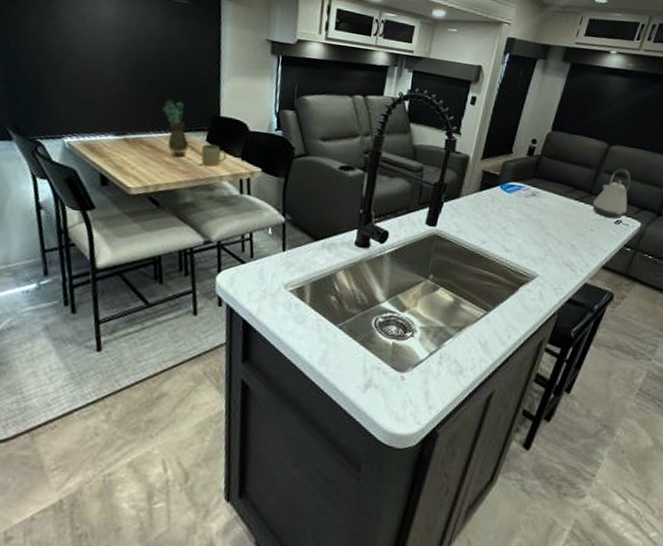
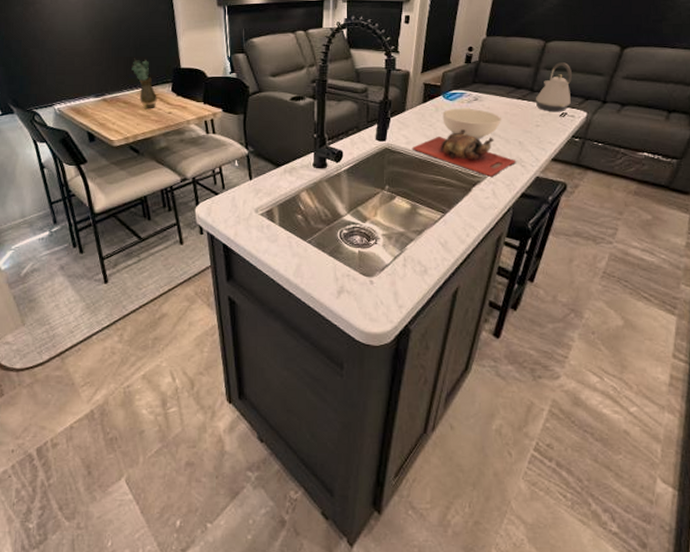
mug: present [201,144,227,167] -> none [169,93,191,113]
cutting board: none [462,224,567,278] -> present [412,129,517,177]
bowl: none [497,201,557,237] -> present [442,108,501,139]

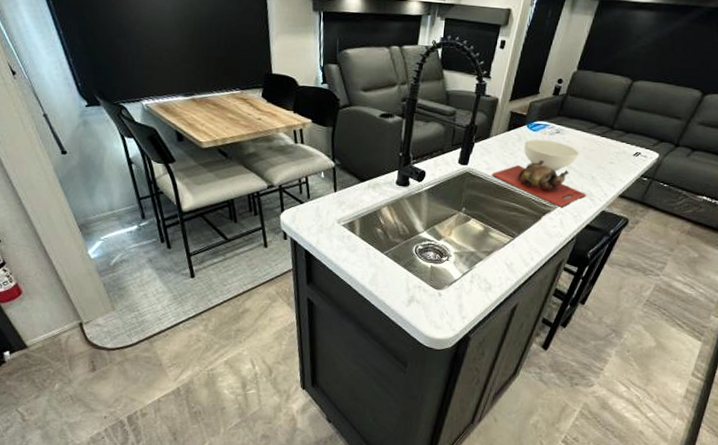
vase: present [131,58,157,109] -> none [222,58,247,114]
kettle: present [535,62,572,111] -> none [613,103,652,151]

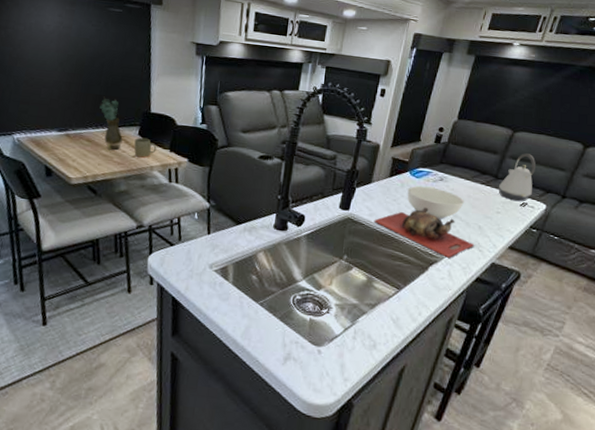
vase: none [222,58,247,114] -> present [99,96,123,151]
mug: none [258,99,281,120] -> present [133,137,157,158]
kettle: none [613,103,652,151] -> present [498,153,536,201]

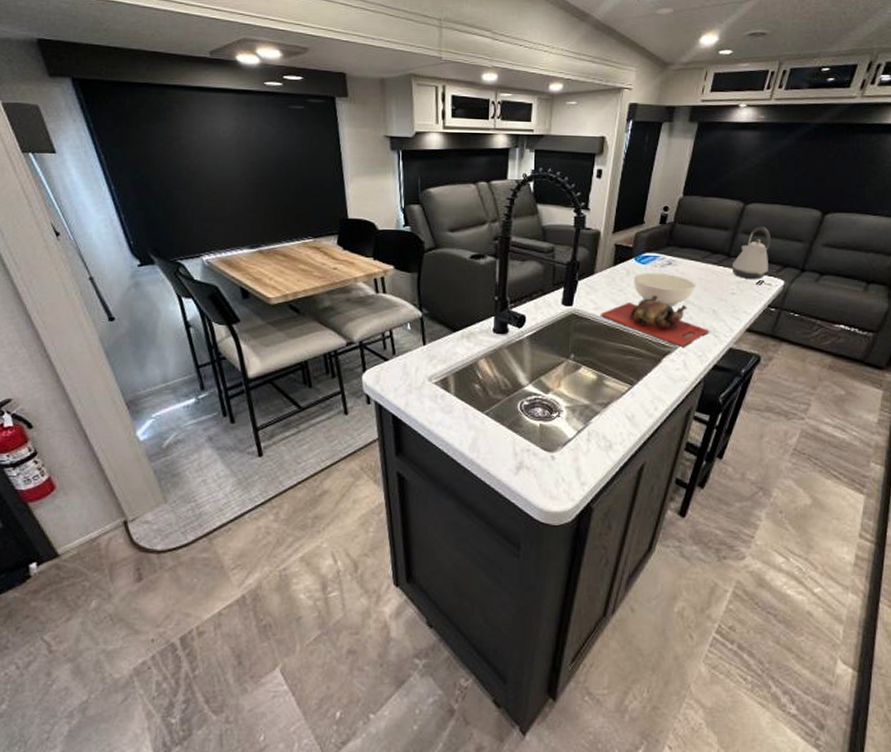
vase: present [99,96,123,151] -> none [292,205,321,264]
mug: present [133,137,157,158] -> none [334,247,359,269]

